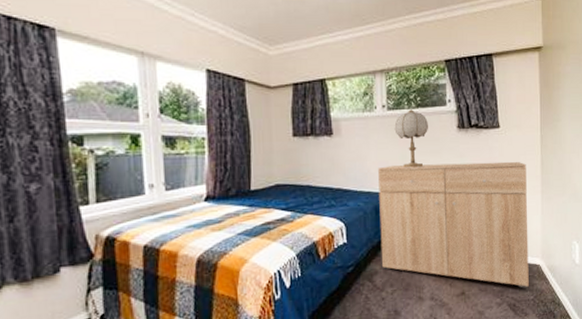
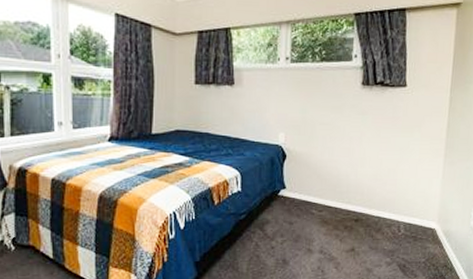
dresser: present [378,161,529,288] -> none [273,119,431,250]
table lamp: present [394,109,428,168] -> none [296,63,332,123]

